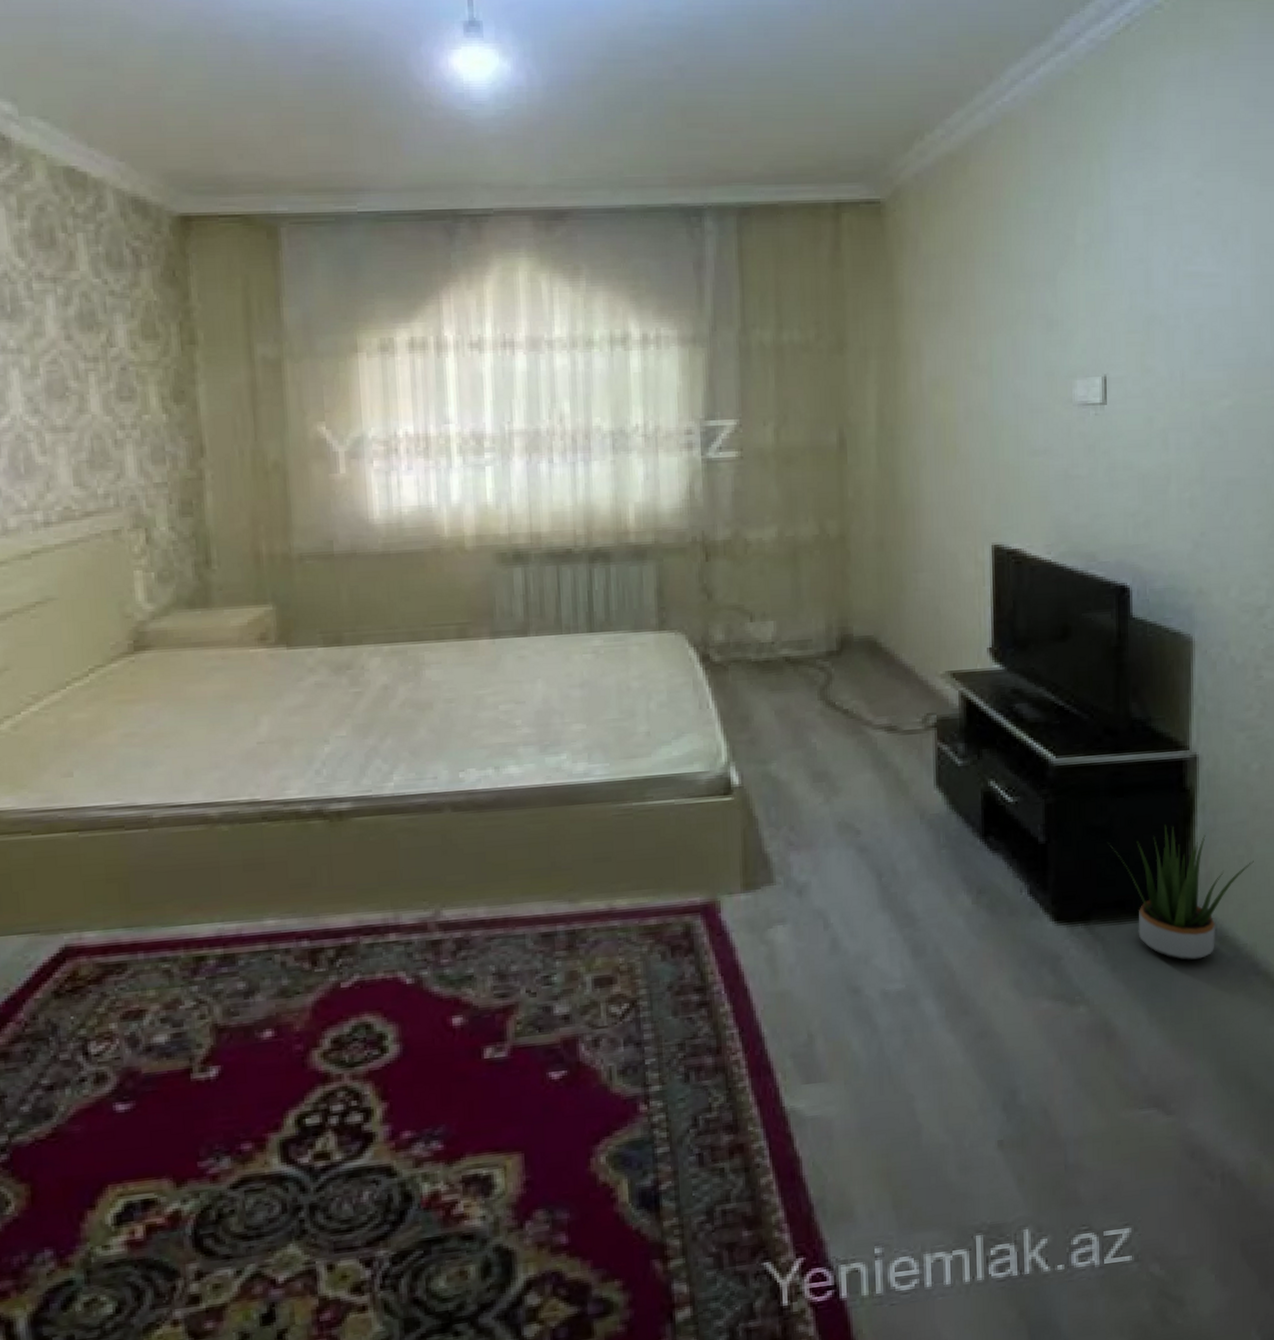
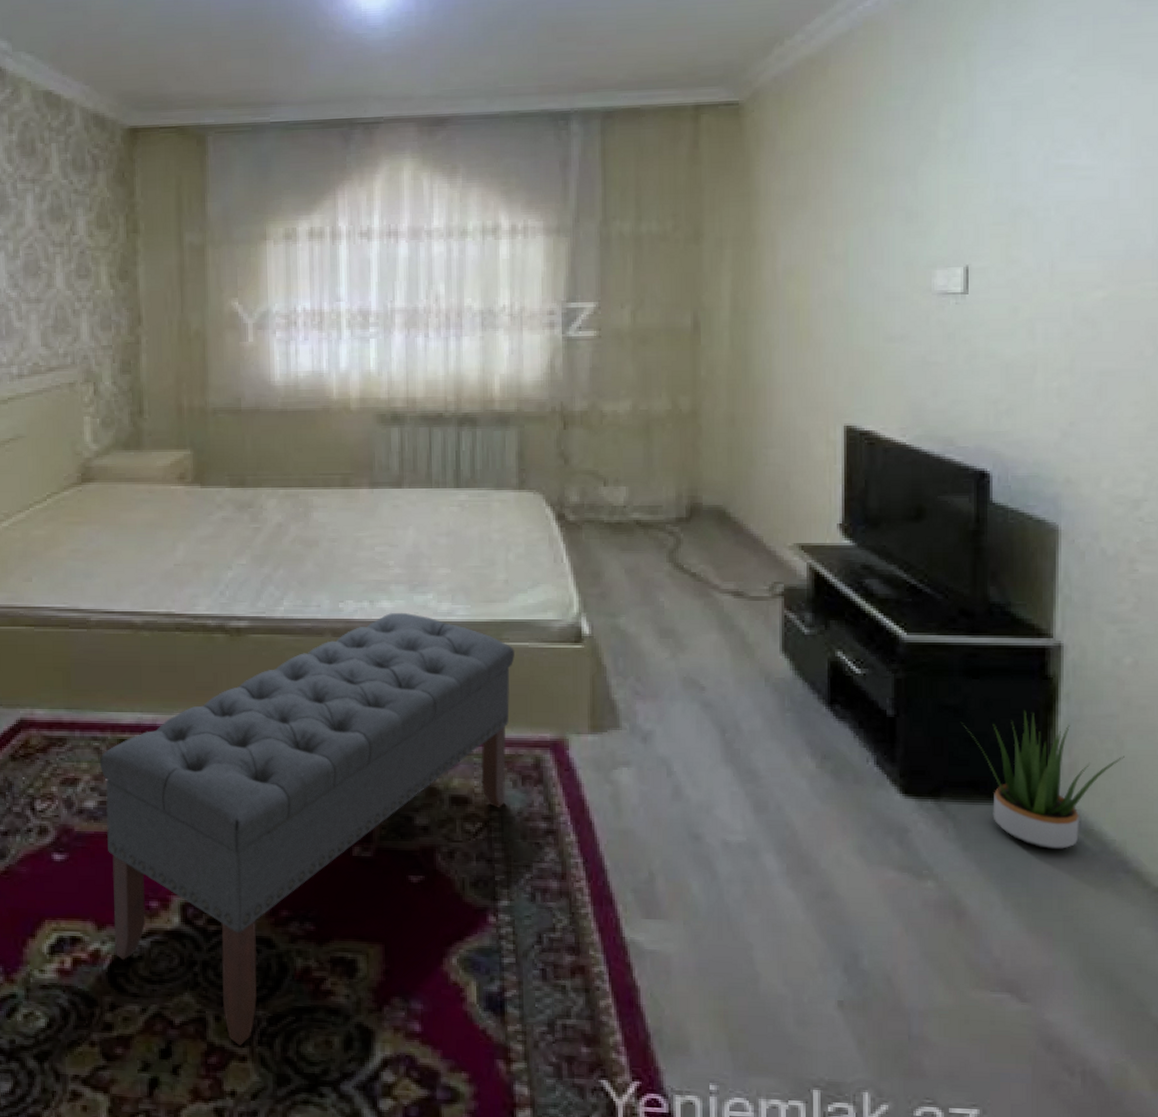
bench: none [170,777,660,1294] -> present [99,612,515,1045]

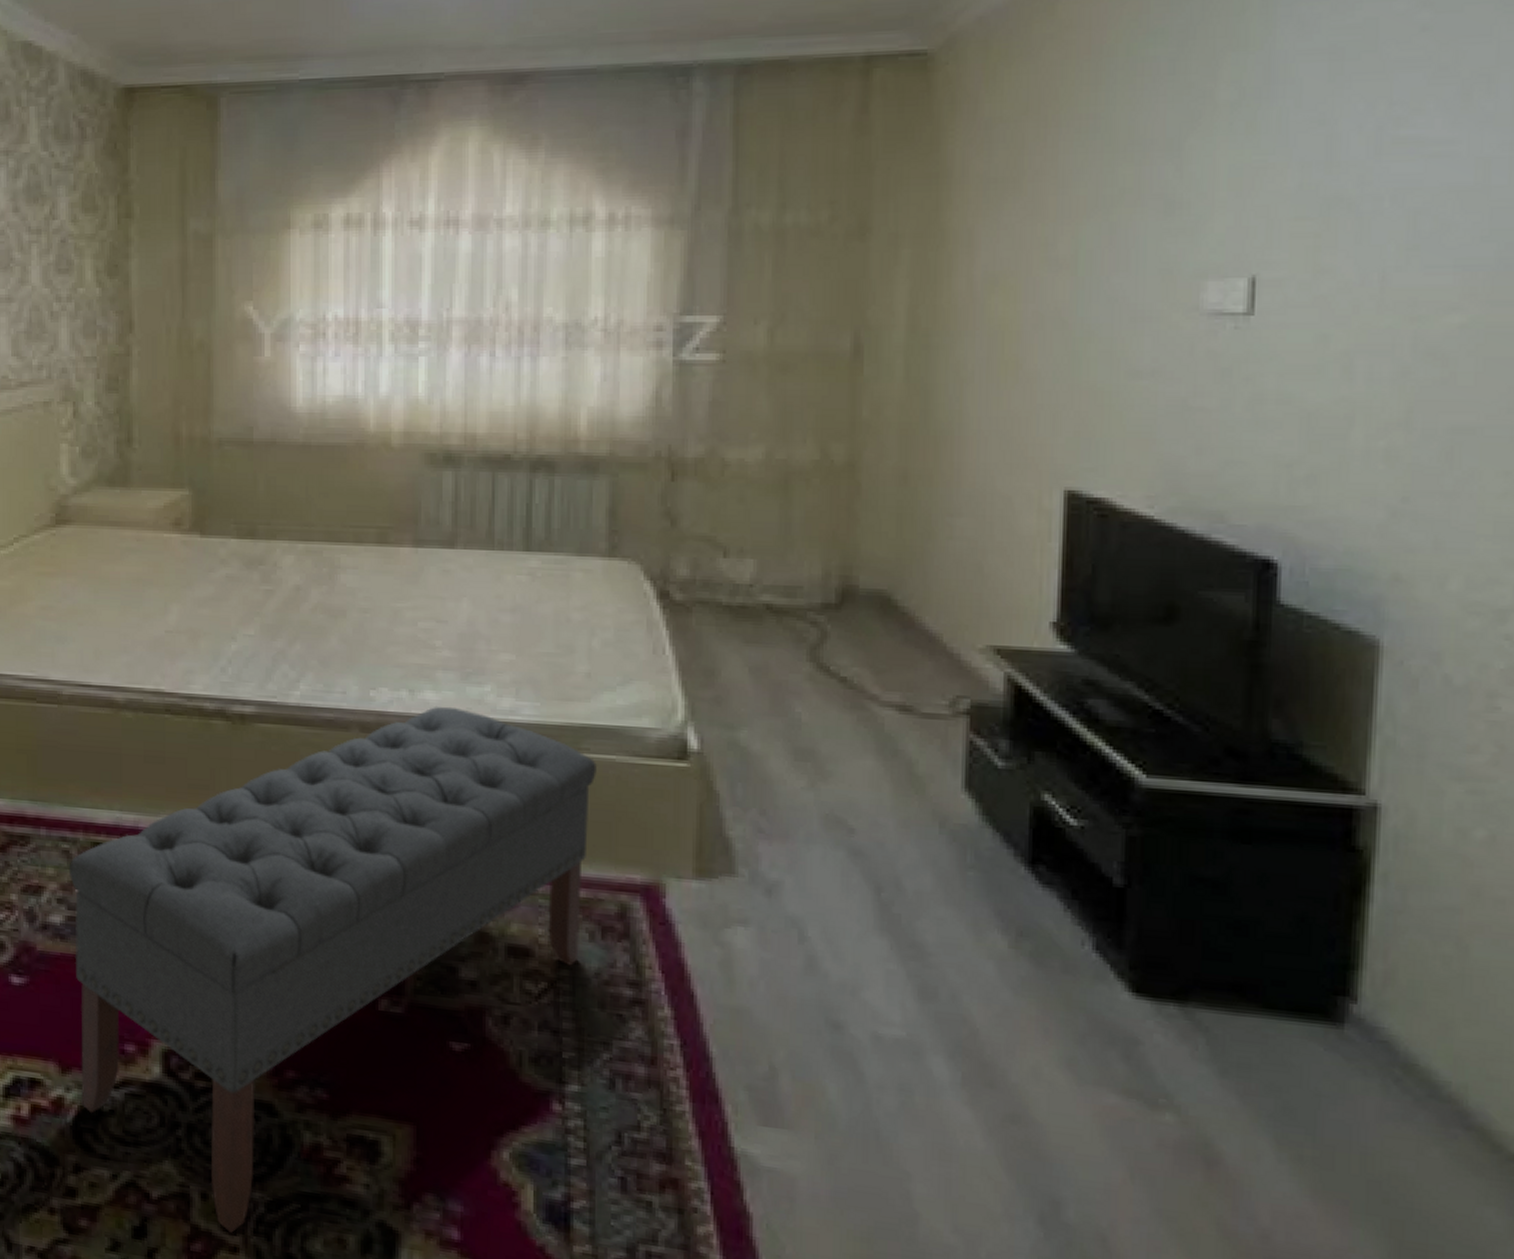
potted plant: present [961,710,1124,850] -> none [1223,892,1470,1088]

